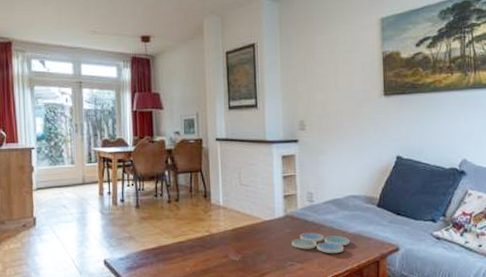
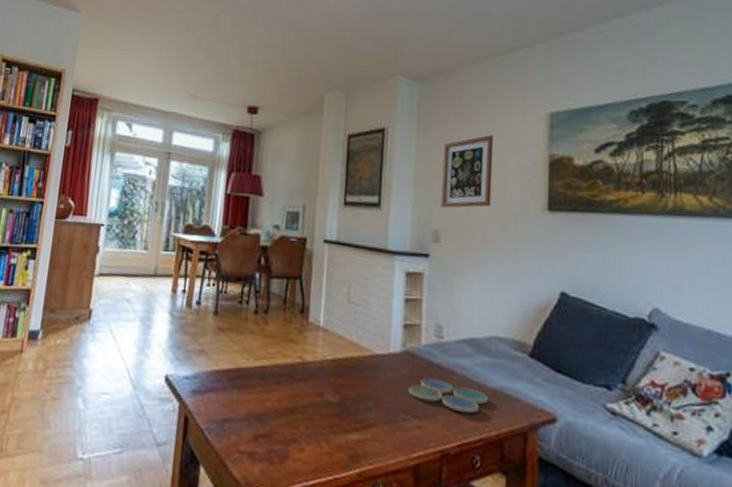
wall art: none [302,41,342,102] -> present [441,135,494,208]

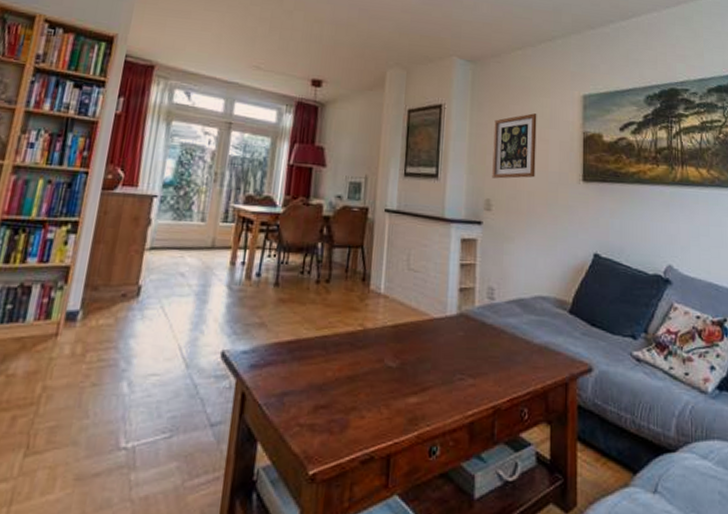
drink coaster: present [408,378,488,414] -> none [463,339,535,370]

